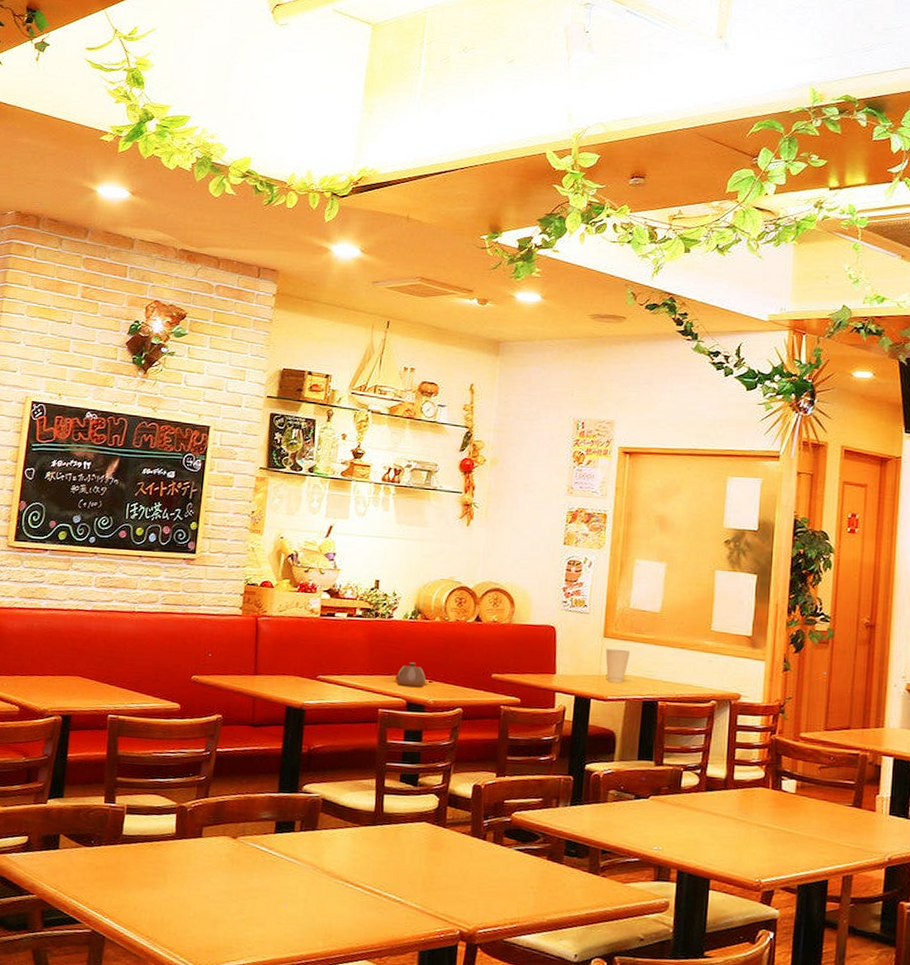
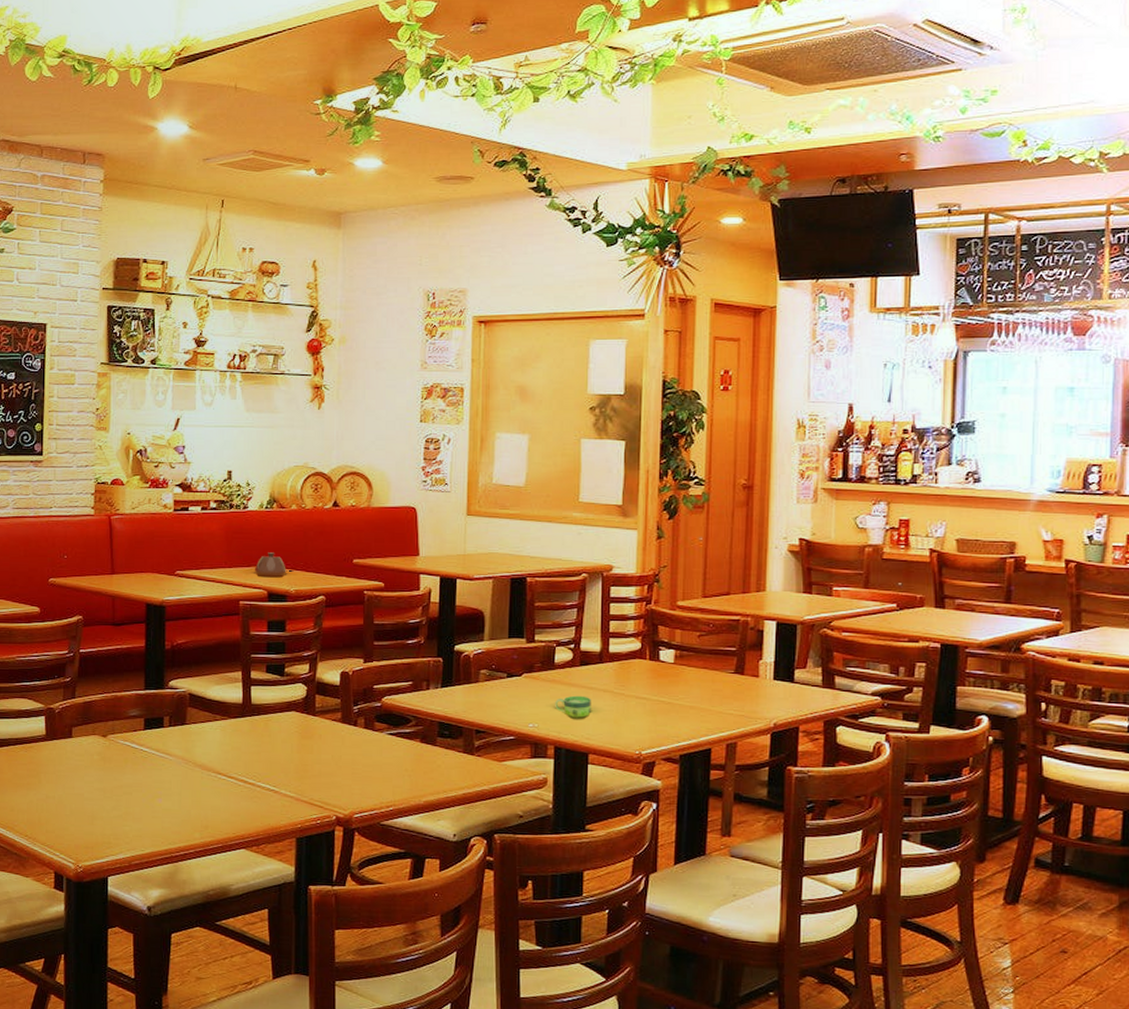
cup: present [605,648,630,684] -> none [470,526,495,562]
cup: none [680,820,716,846] -> present [555,695,592,720]

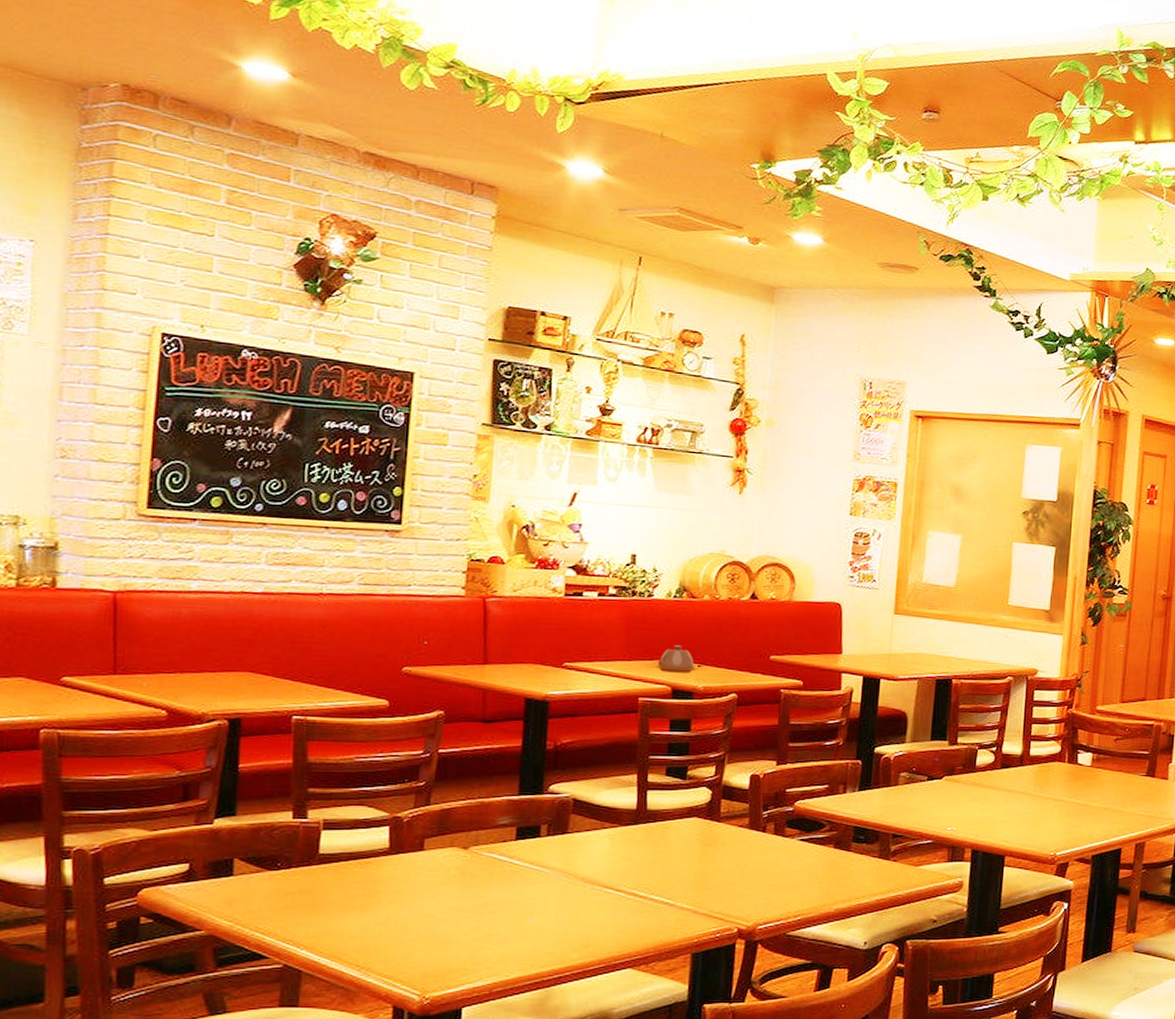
cup: present [555,695,592,720] -> none [974,798,1011,823]

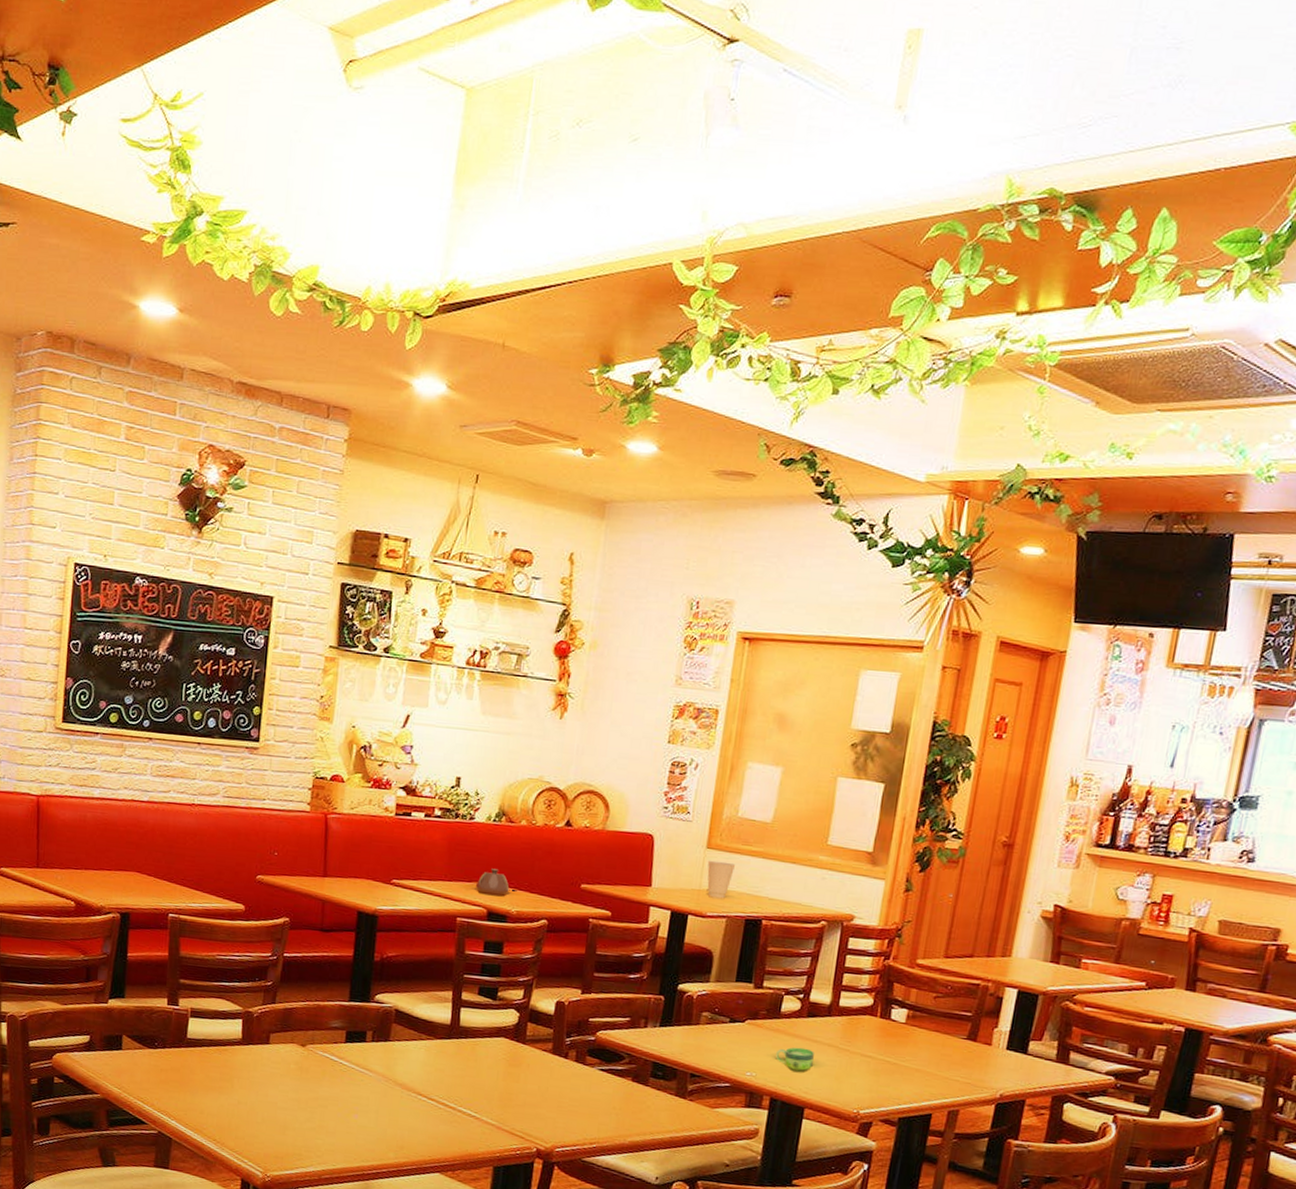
cup: none [896,625,922,663] -> present [707,860,735,900]
cup: none [974,798,1011,823] -> present [776,1047,815,1074]

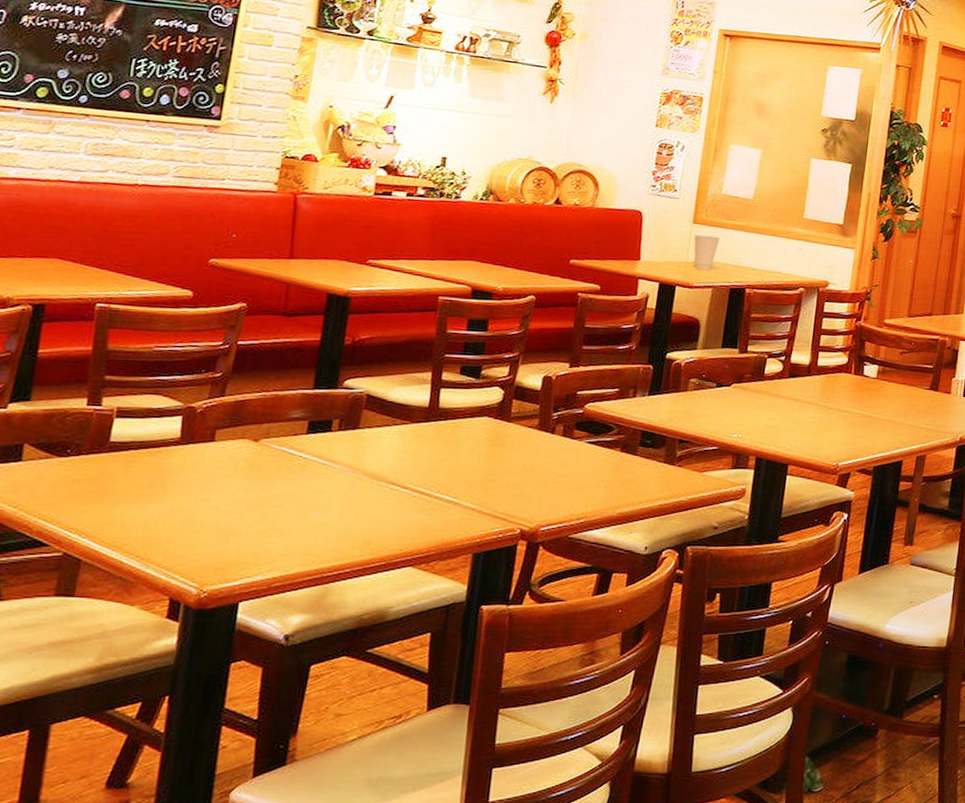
sugar bowl: present [475,869,510,897] -> none [459,246,496,274]
cup: present [776,1047,815,1074] -> none [760,407,797,432]

